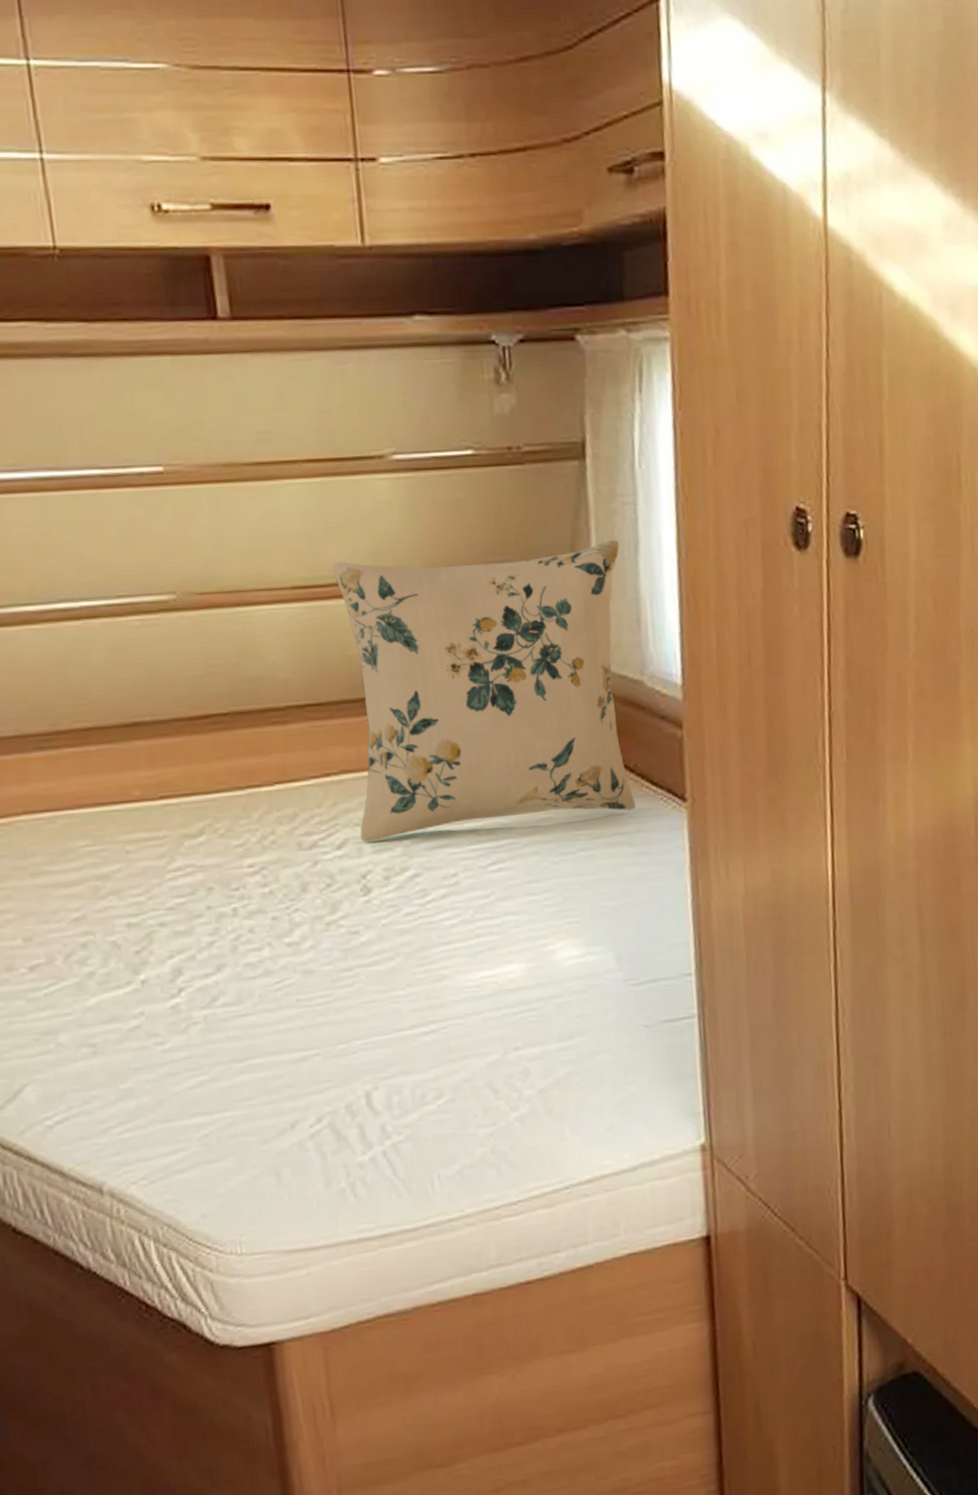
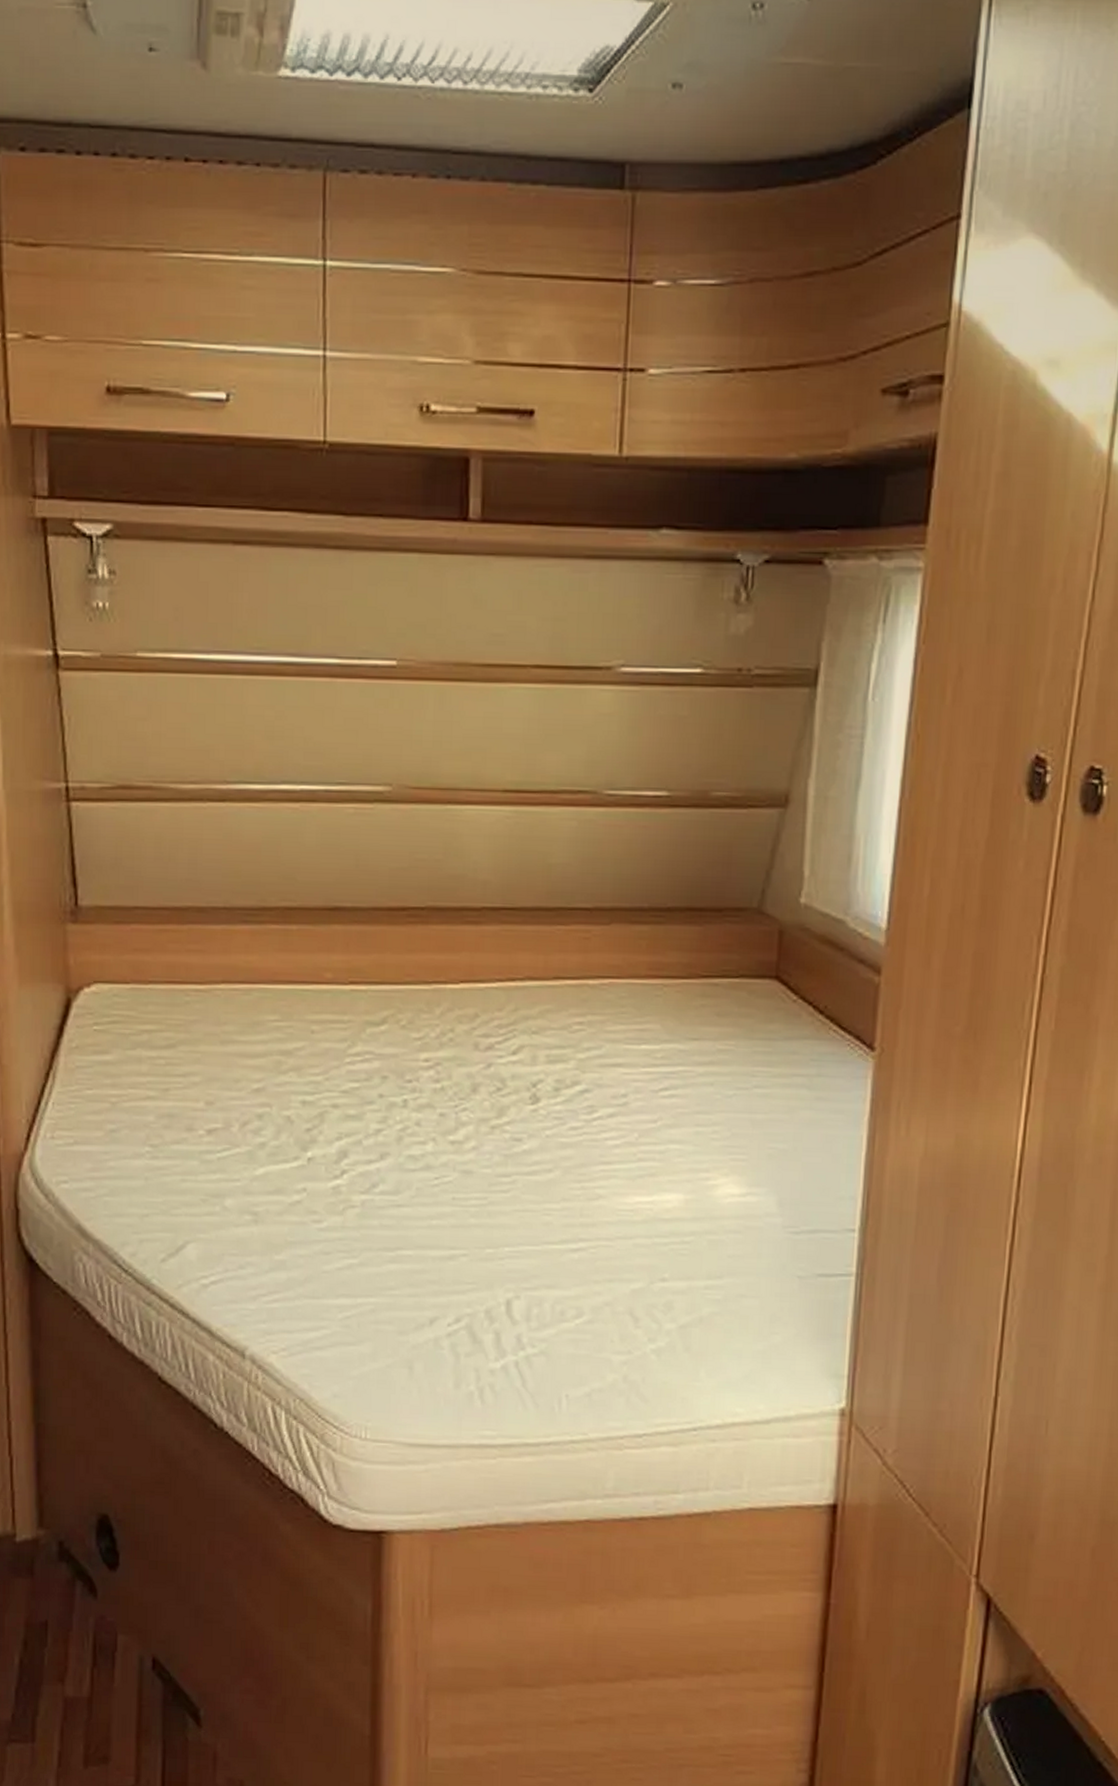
pillow: present [332,540,636,842] -> none [536,769,840,1053]

